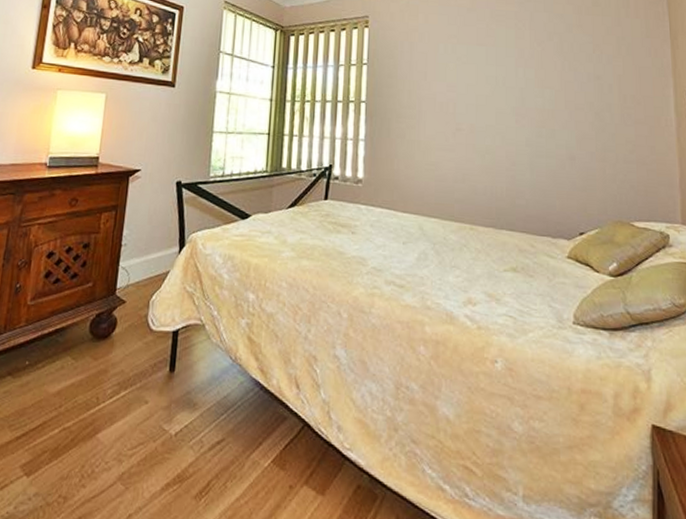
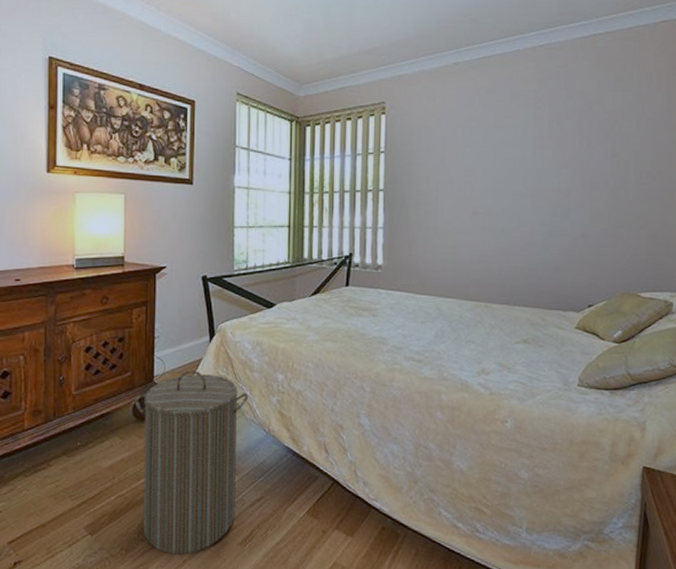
laundry hamper: none [86,284,217,508] -> present [134,370,249,555]

